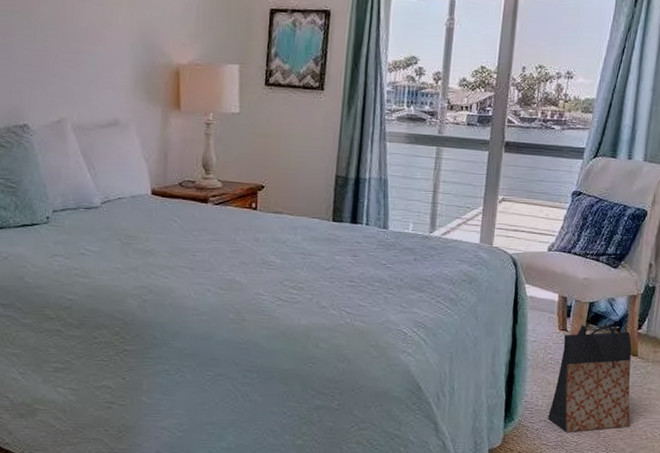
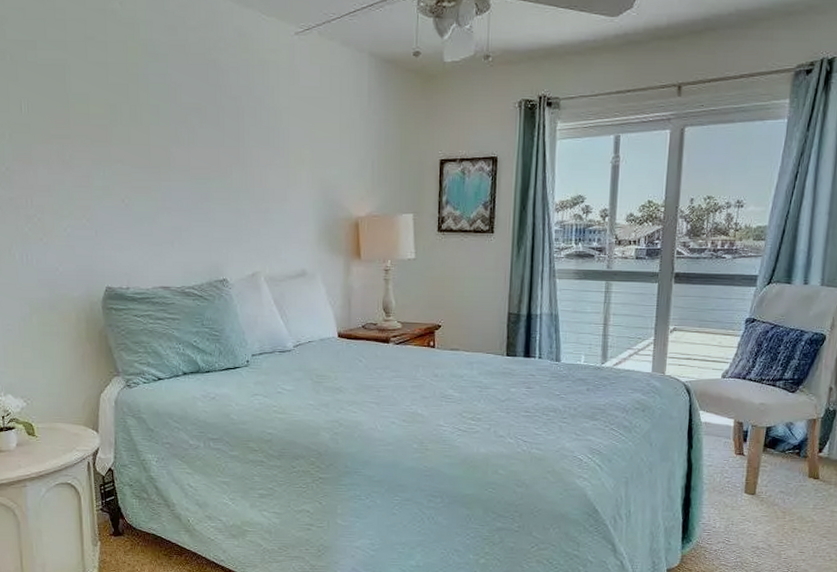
bag: present [548,325,632,433] -> none [726,449,813,554]

